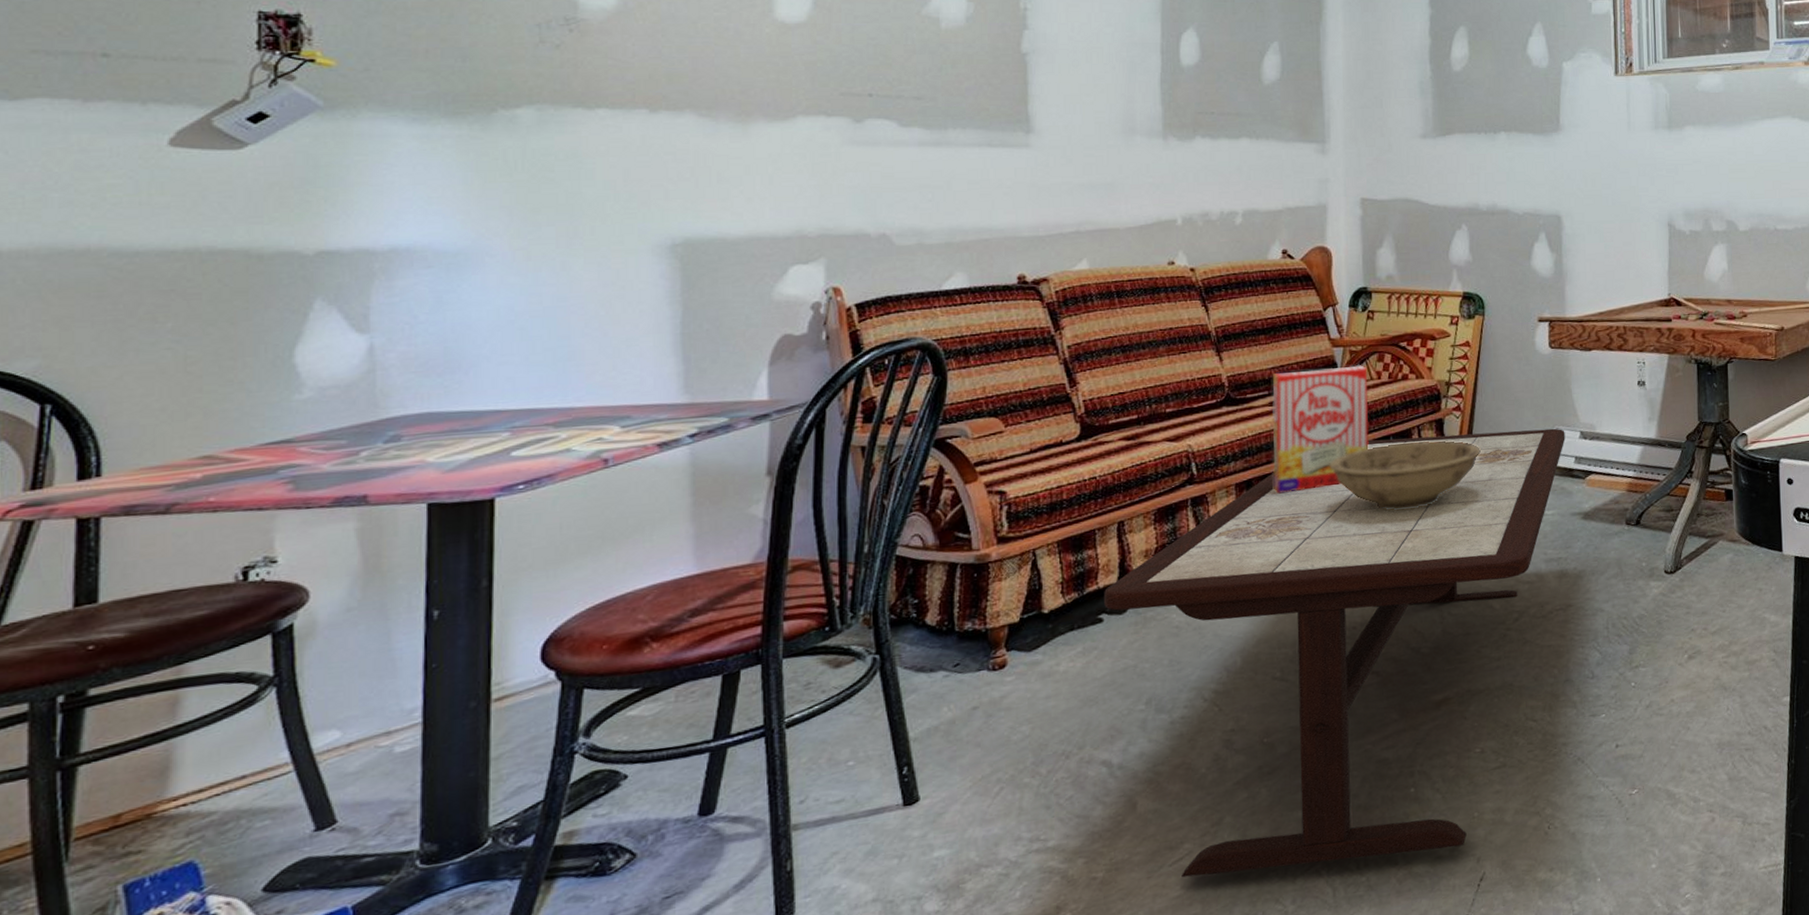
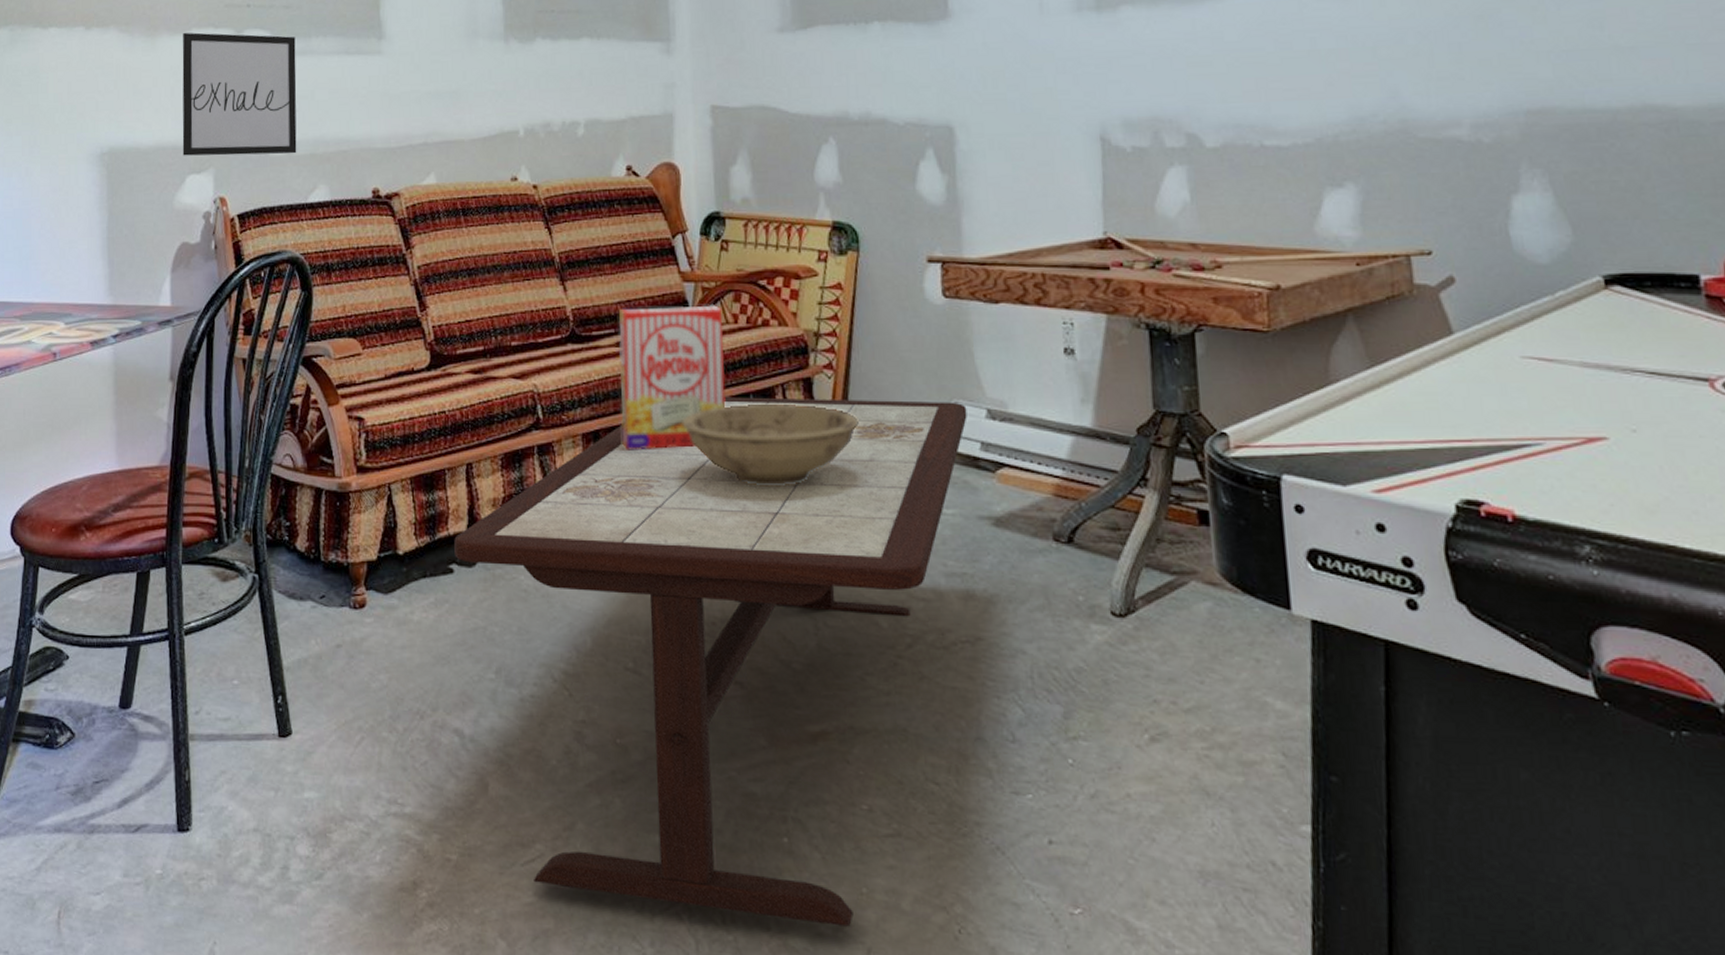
wall art: none [784,120,929,246] -> present [182,32,297,156]

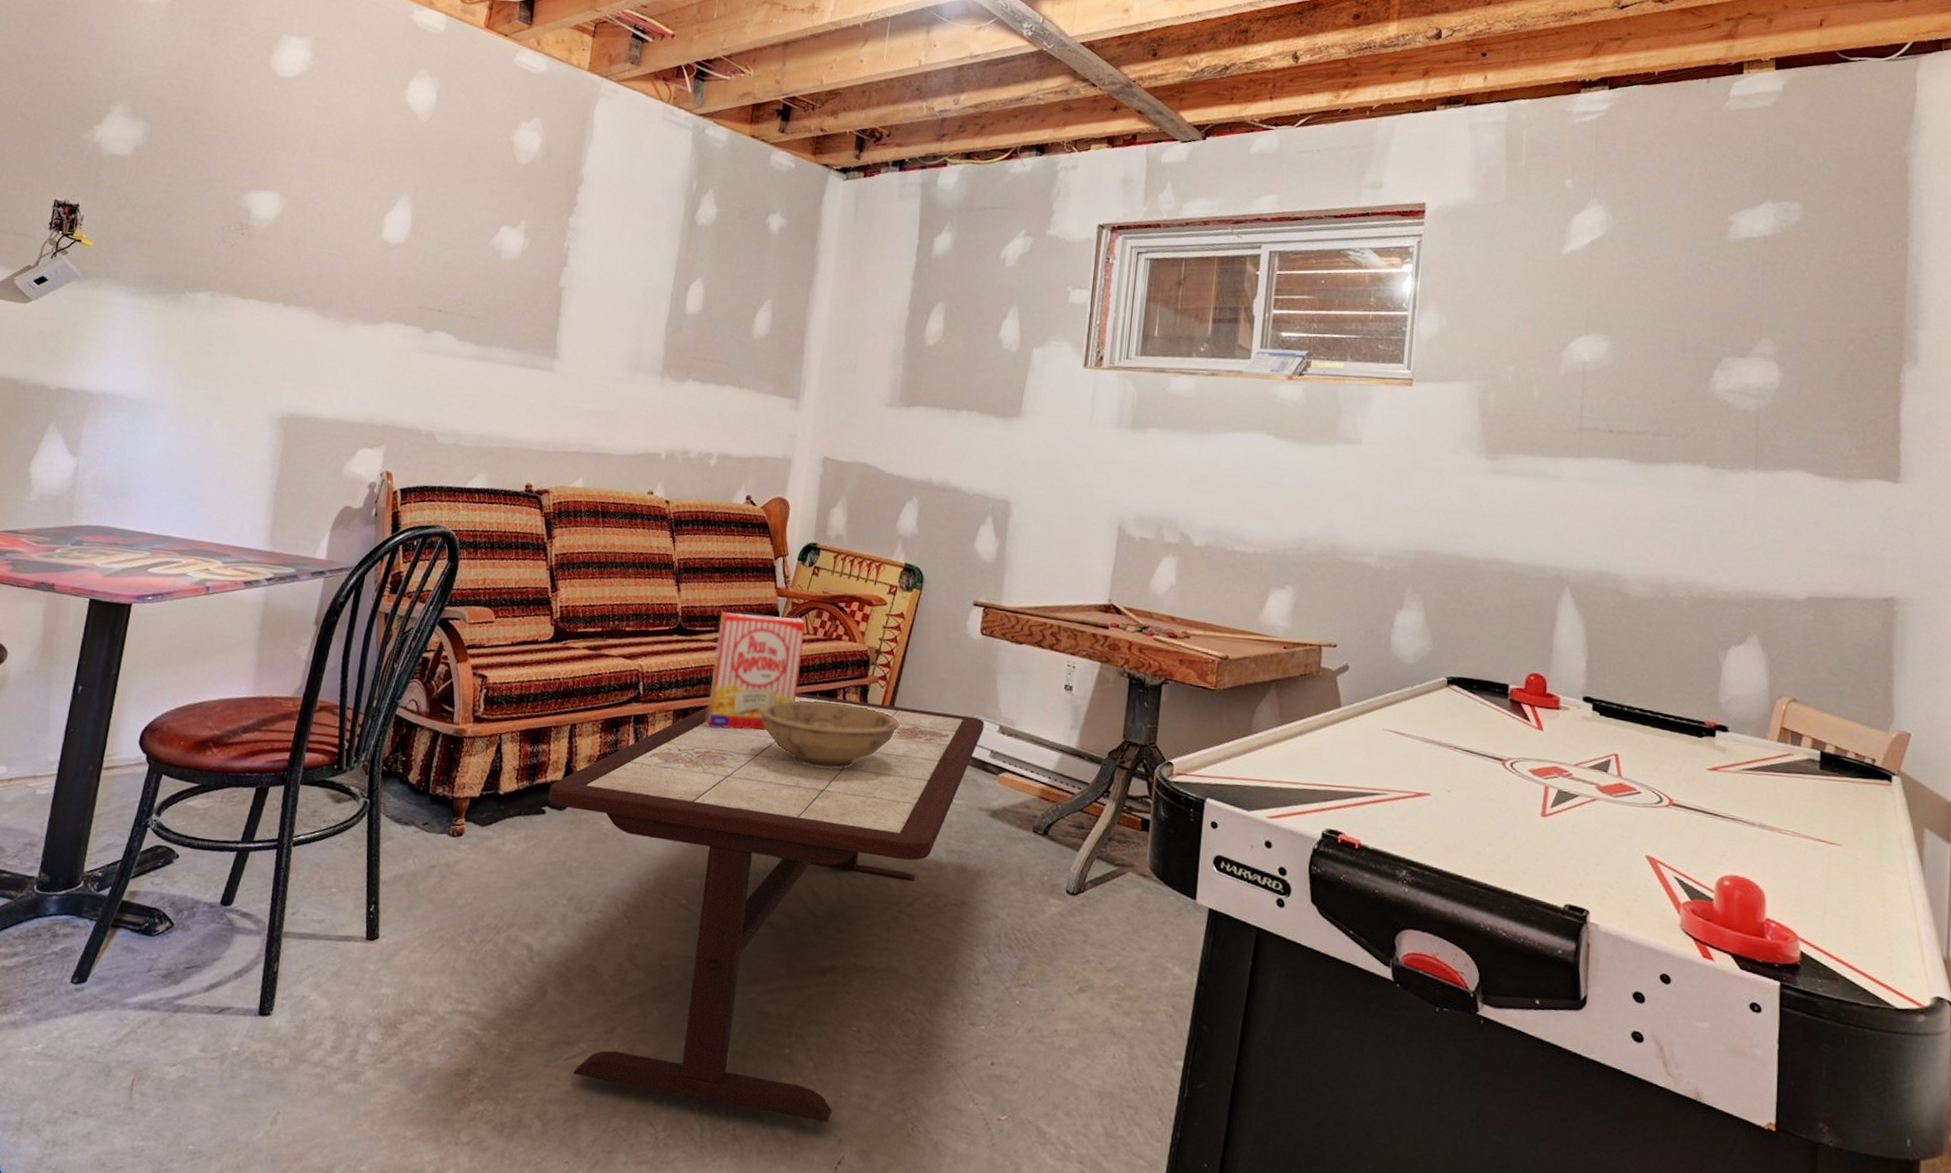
wall art: present [182,32,297,156] -> none [358,325,478,444]

